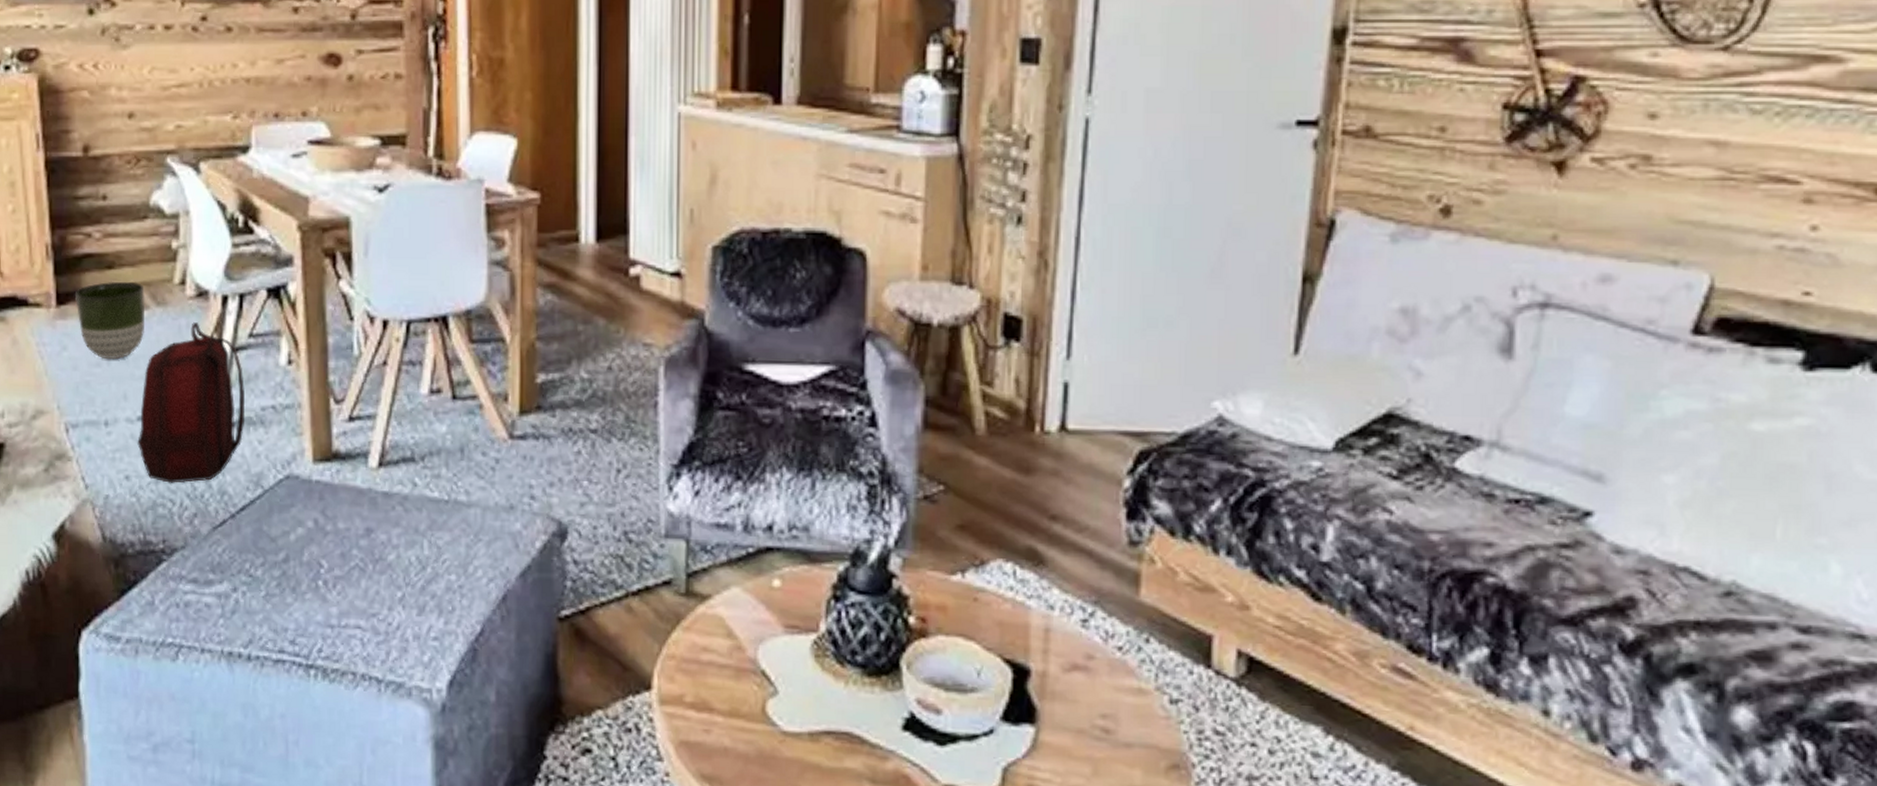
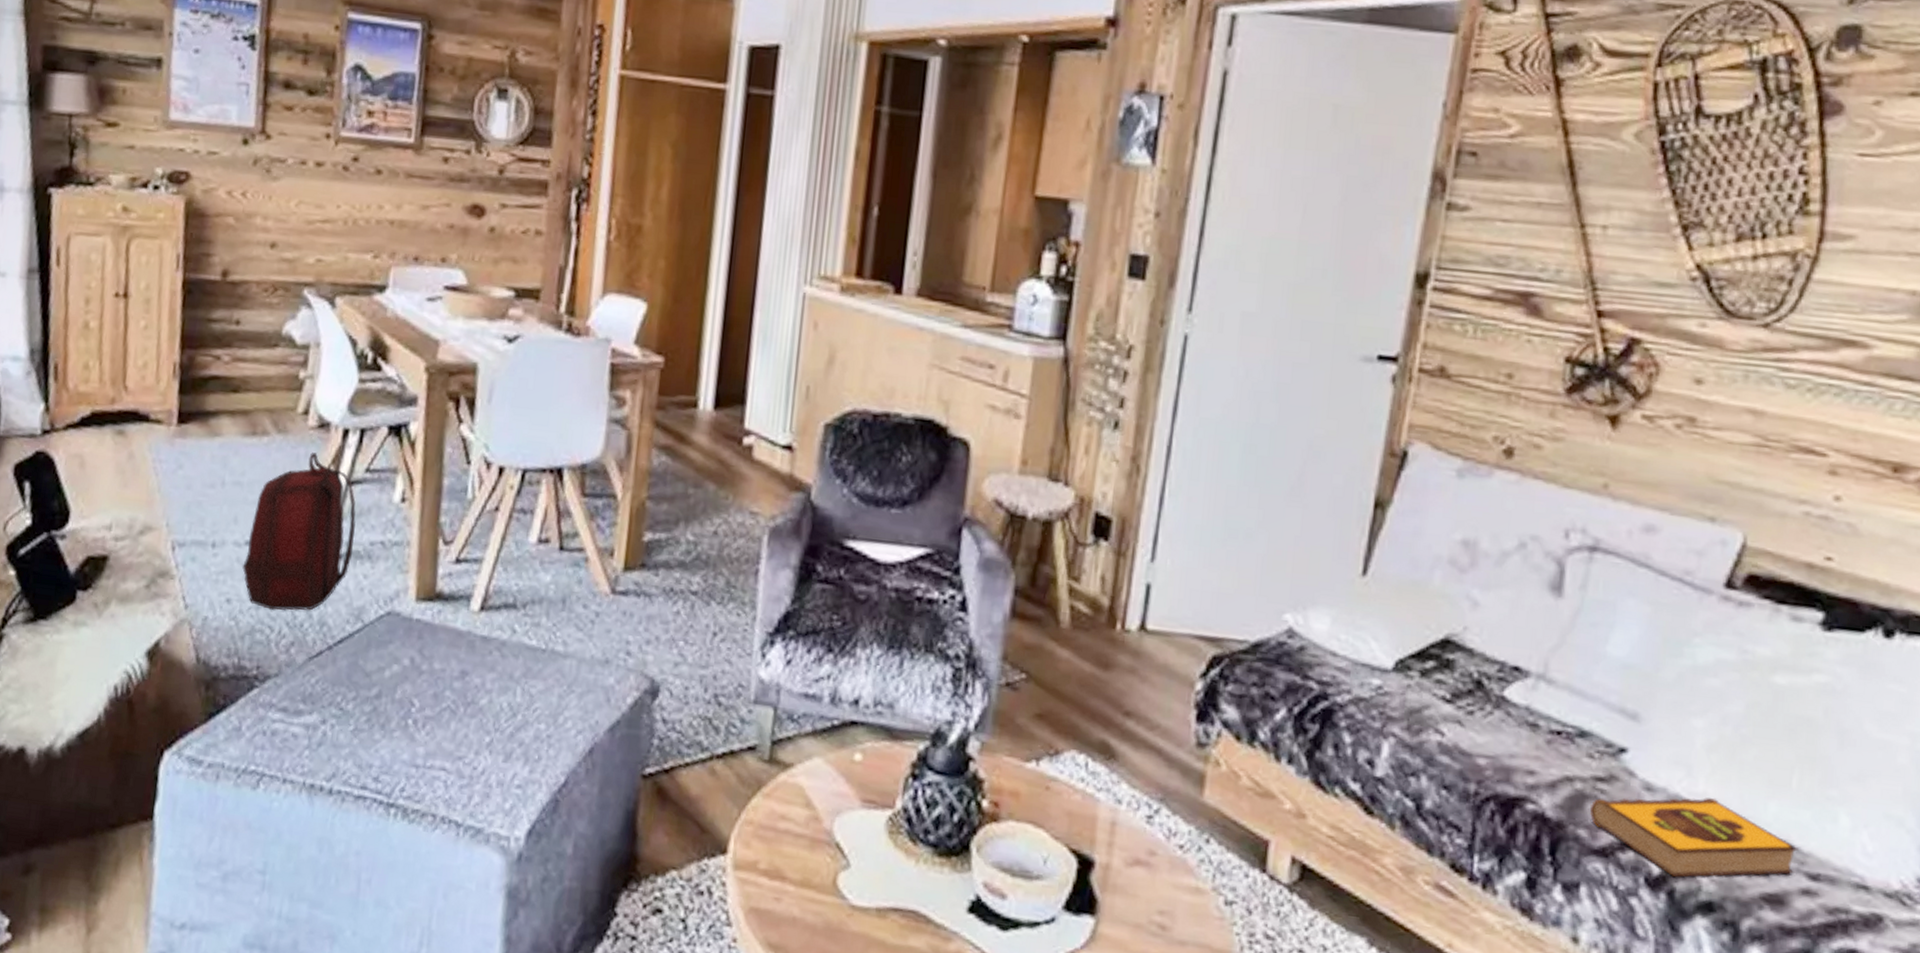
planter: present [75,281,146,360] -> none [197,404,267,483]
hardback book: none [1556,556,1786,641] -> present [1590,798,1799,877]

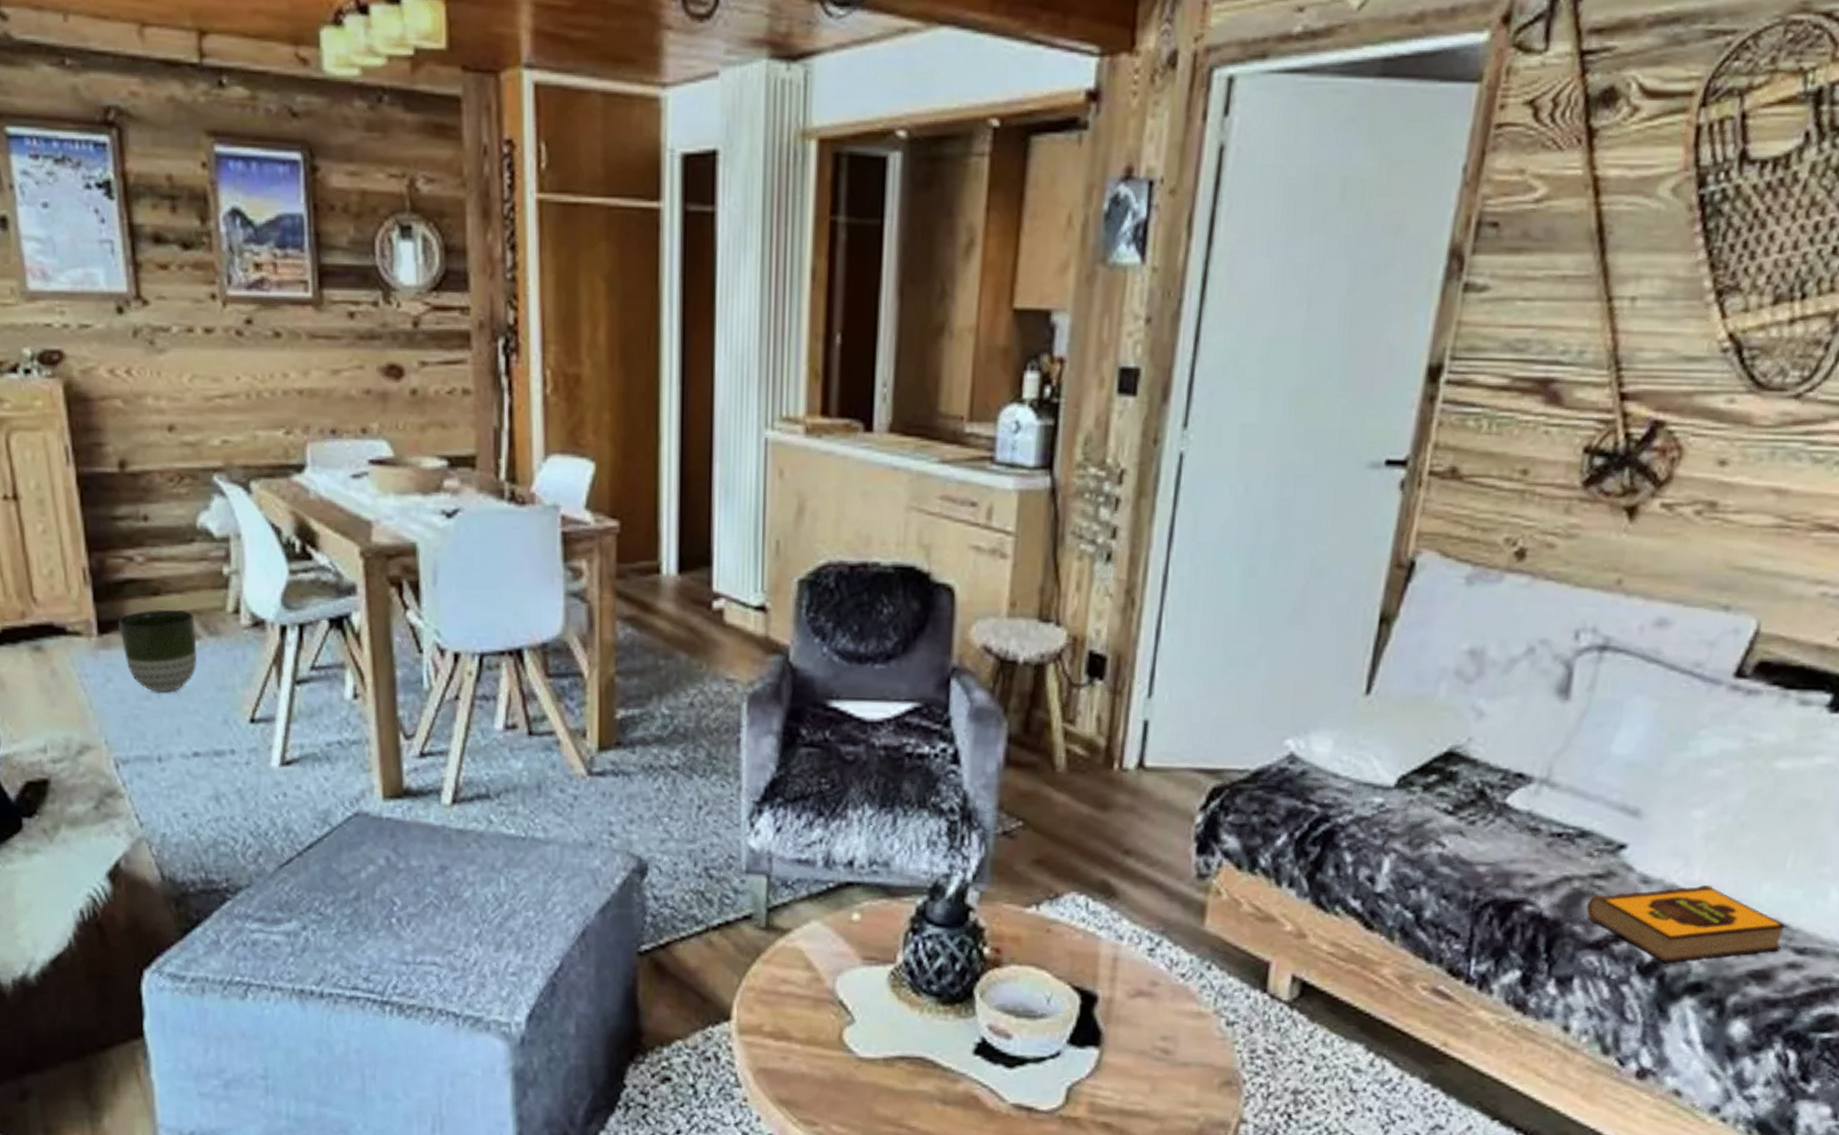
planter: none [197,404,267,483] -> present [119,608,197,693]
backpack: present [242,452,356,611] -> none [194,654,309,821]

